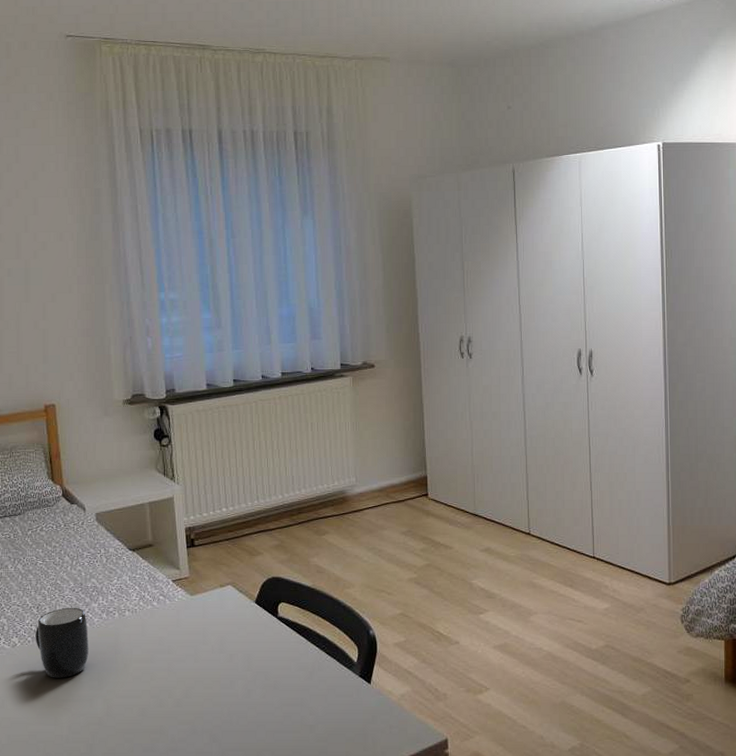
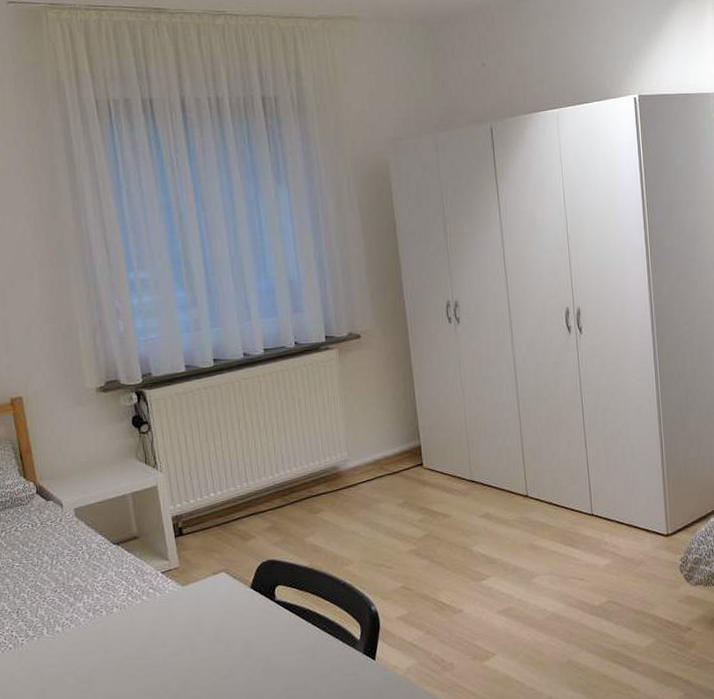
mug: present [35,607,89,678] -> none [16,608,77,685]

